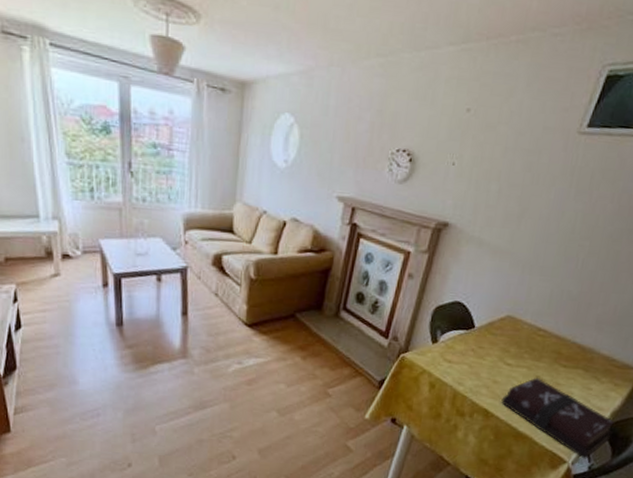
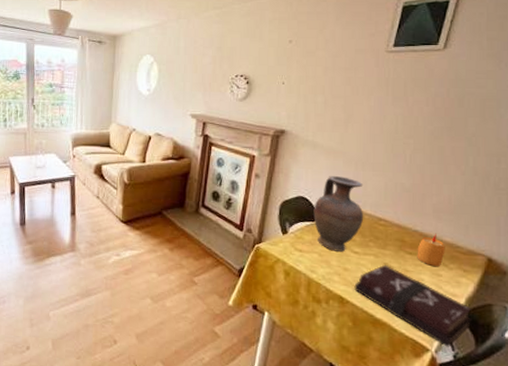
vase: none [468,279,528,364] -> present [313,176,364,252]
candle: none [570,345,602,381] -> present [417,233,445,267]

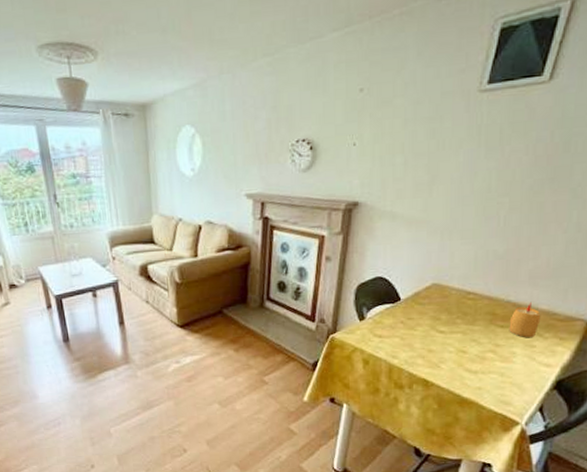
vase: present [313,176,364,252] -> none [394,249,451,333]
hardback book: present [354,264,472,347] -> none [439,341,567,419]

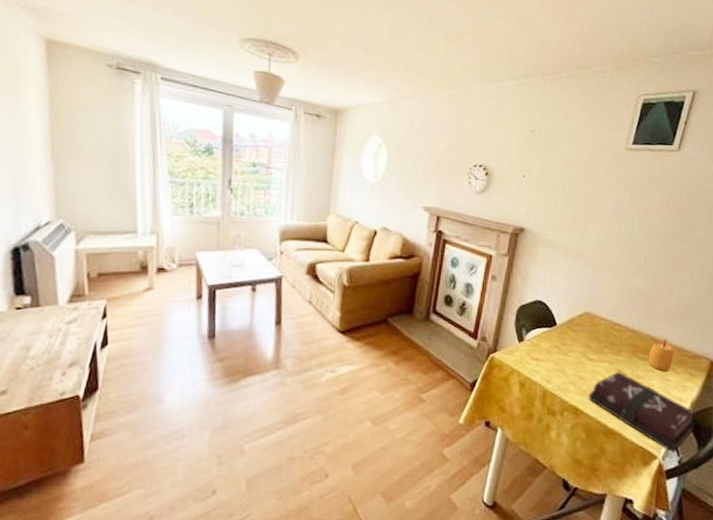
hardback book: none [439,341,567,419] -> present [588,371,696,453]

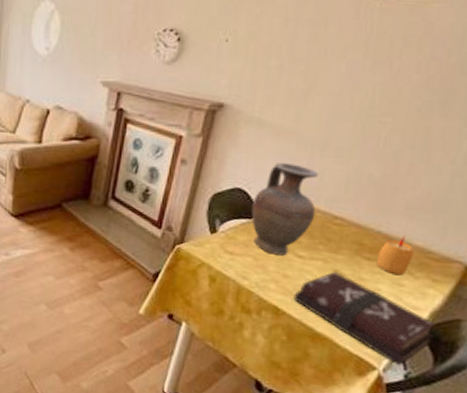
vase: none [550,278,600,359] -> present [251,163,319,256]

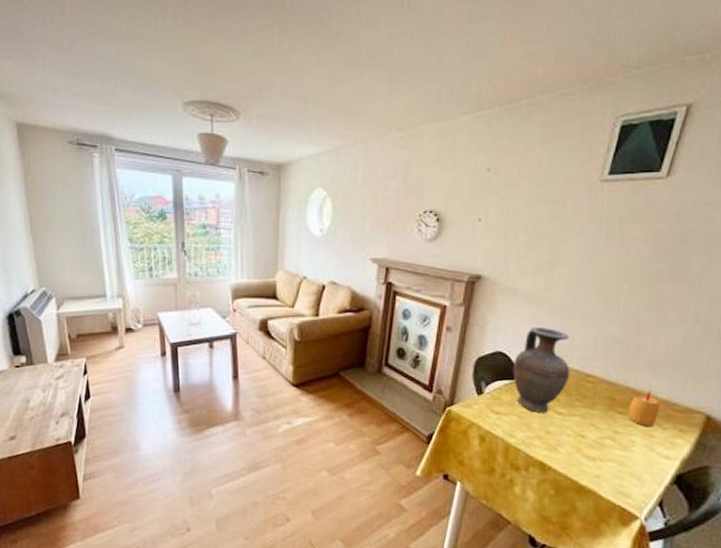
hardback book: present [293,271,436,366] -> none [557,425,687,514]

